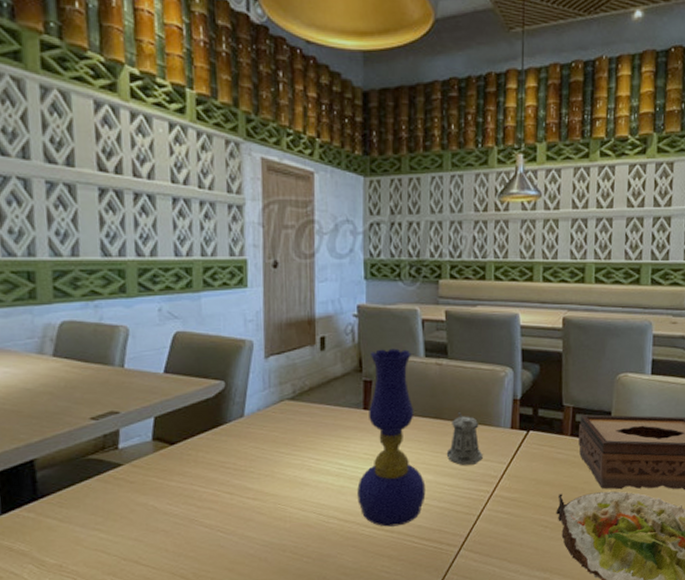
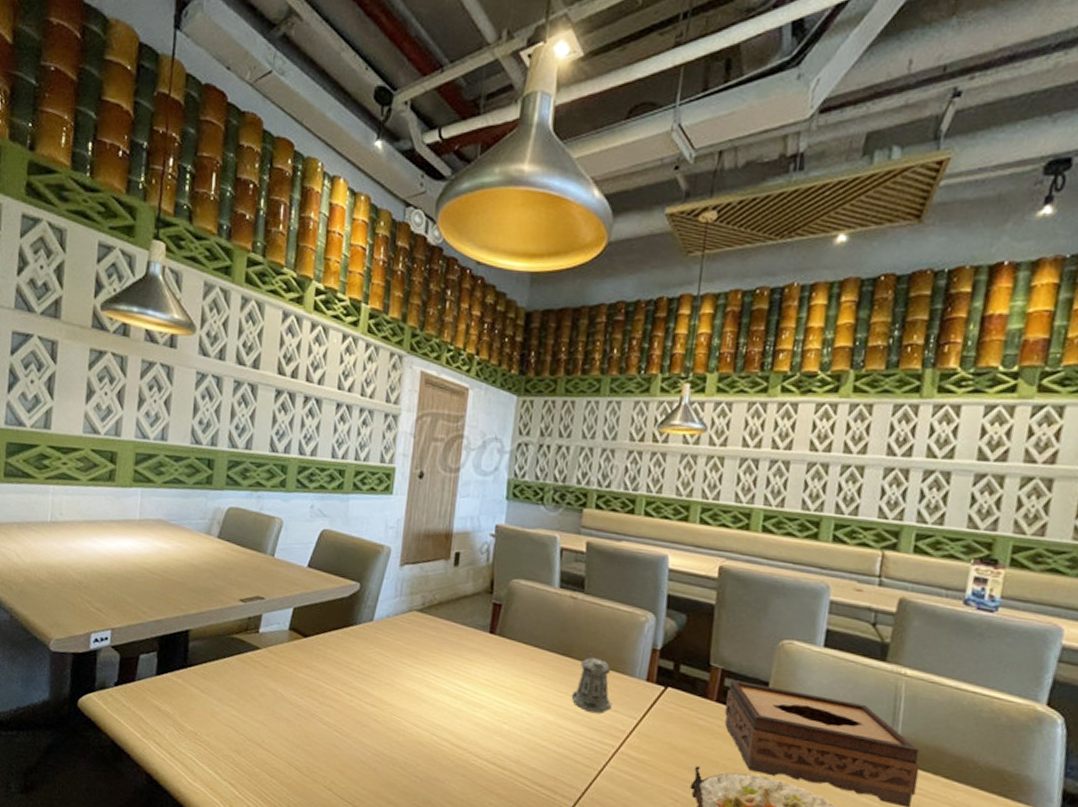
oil lamp: present [357,348,426,527] -> none [472,573,546,764]

